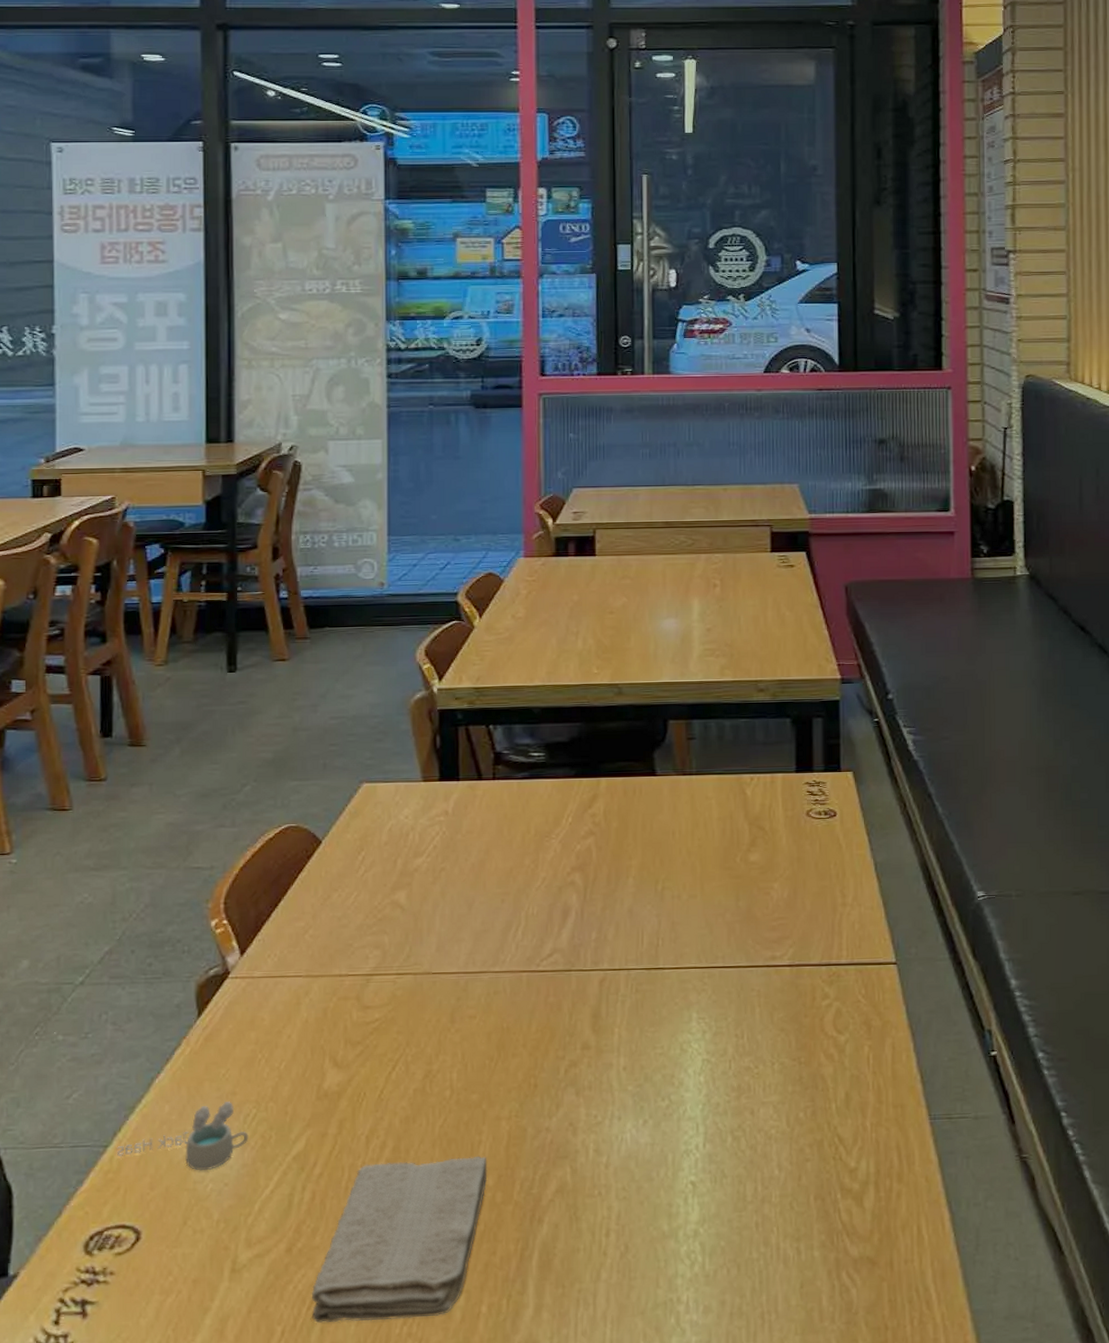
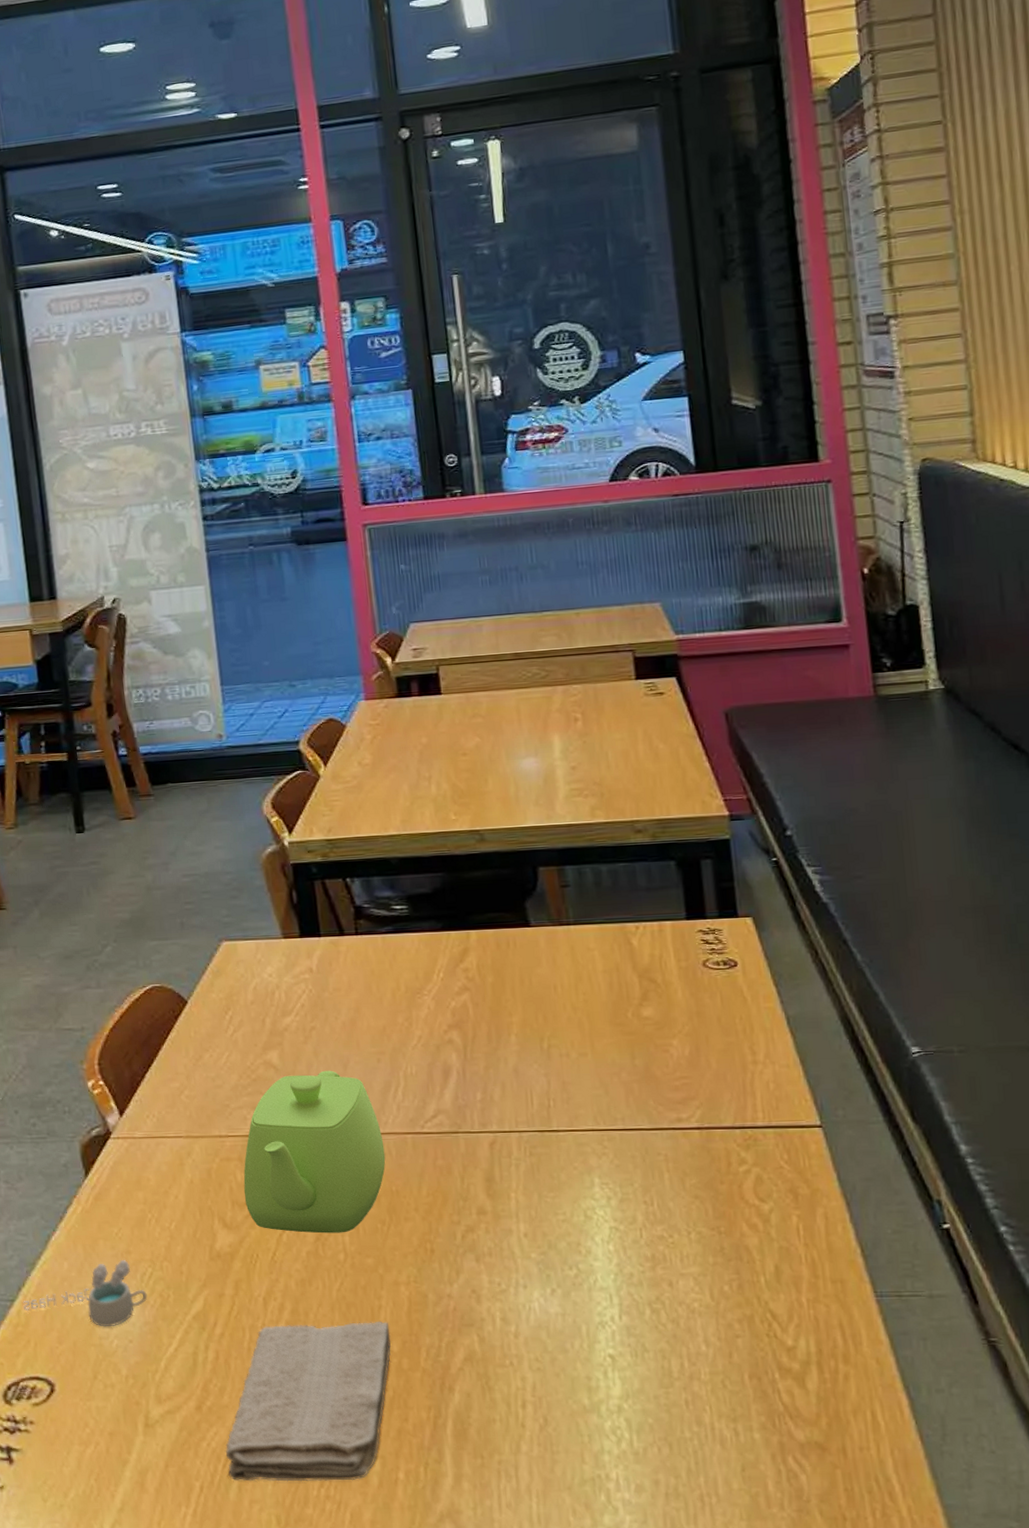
teapot: none [358,910,500,1071] -> present [243,1070,386,1234]

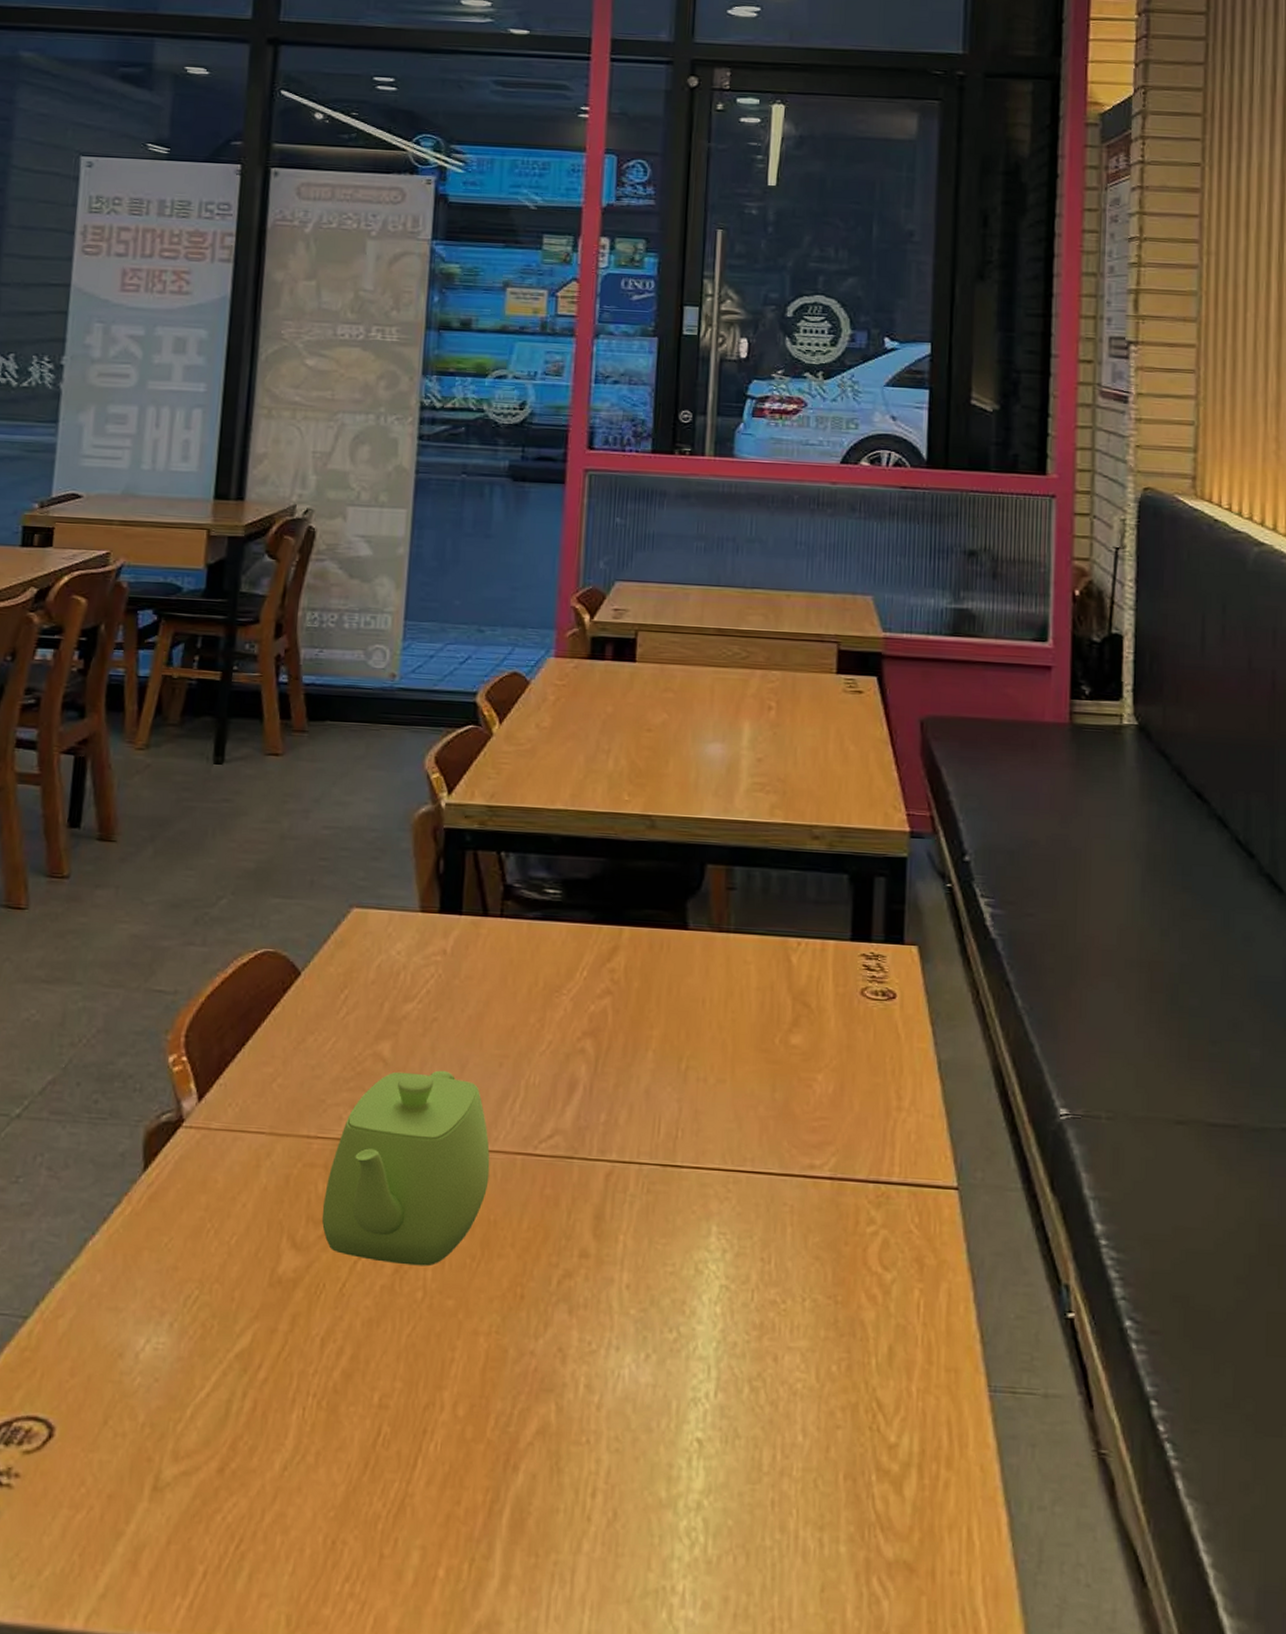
cup: present [23,1260,147,1327] -> none [37,1277,187,1360]
washcloth: present [225,1321,391,1482] -> none [239,1373,459,1576]

